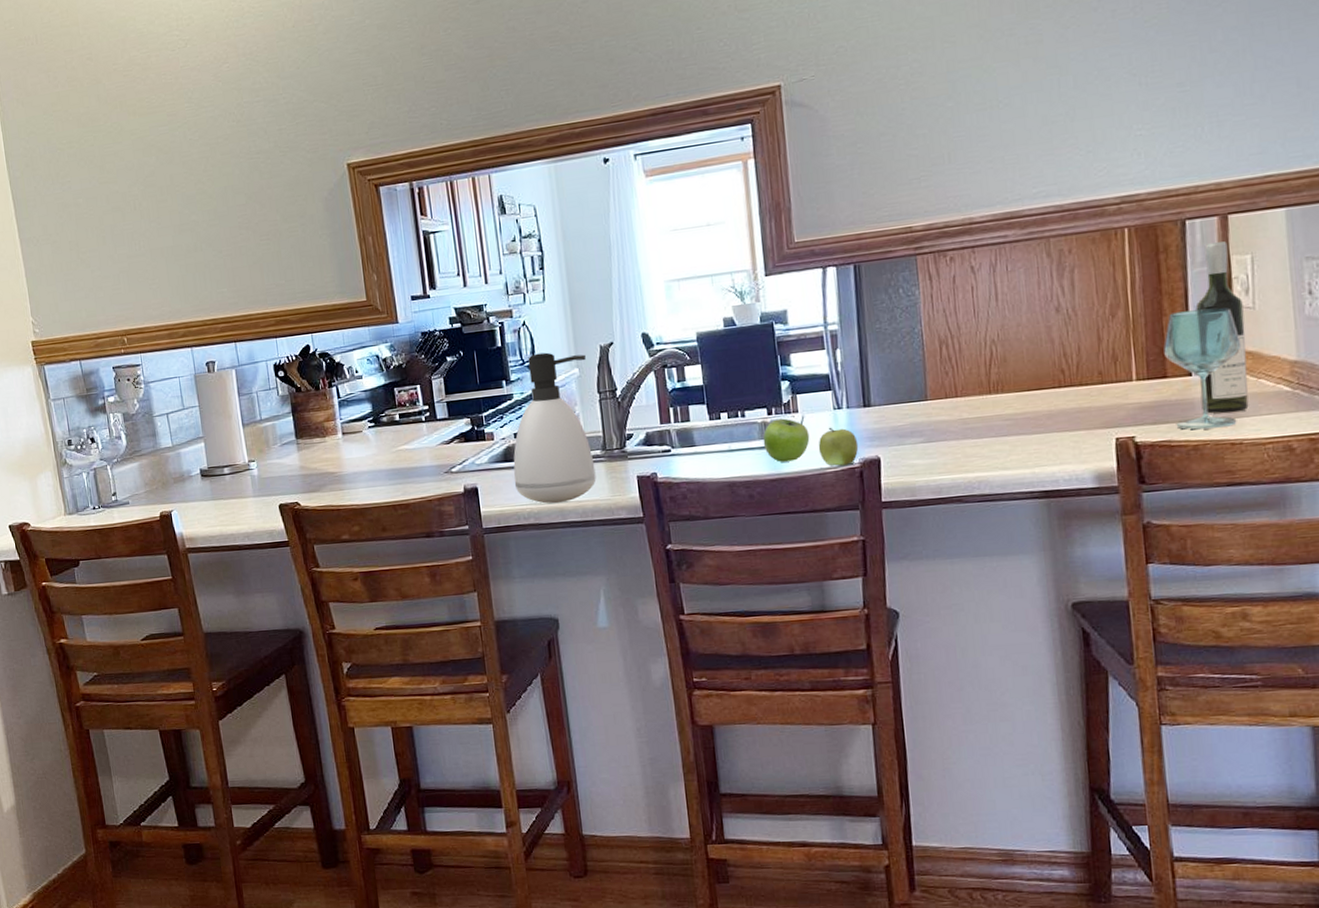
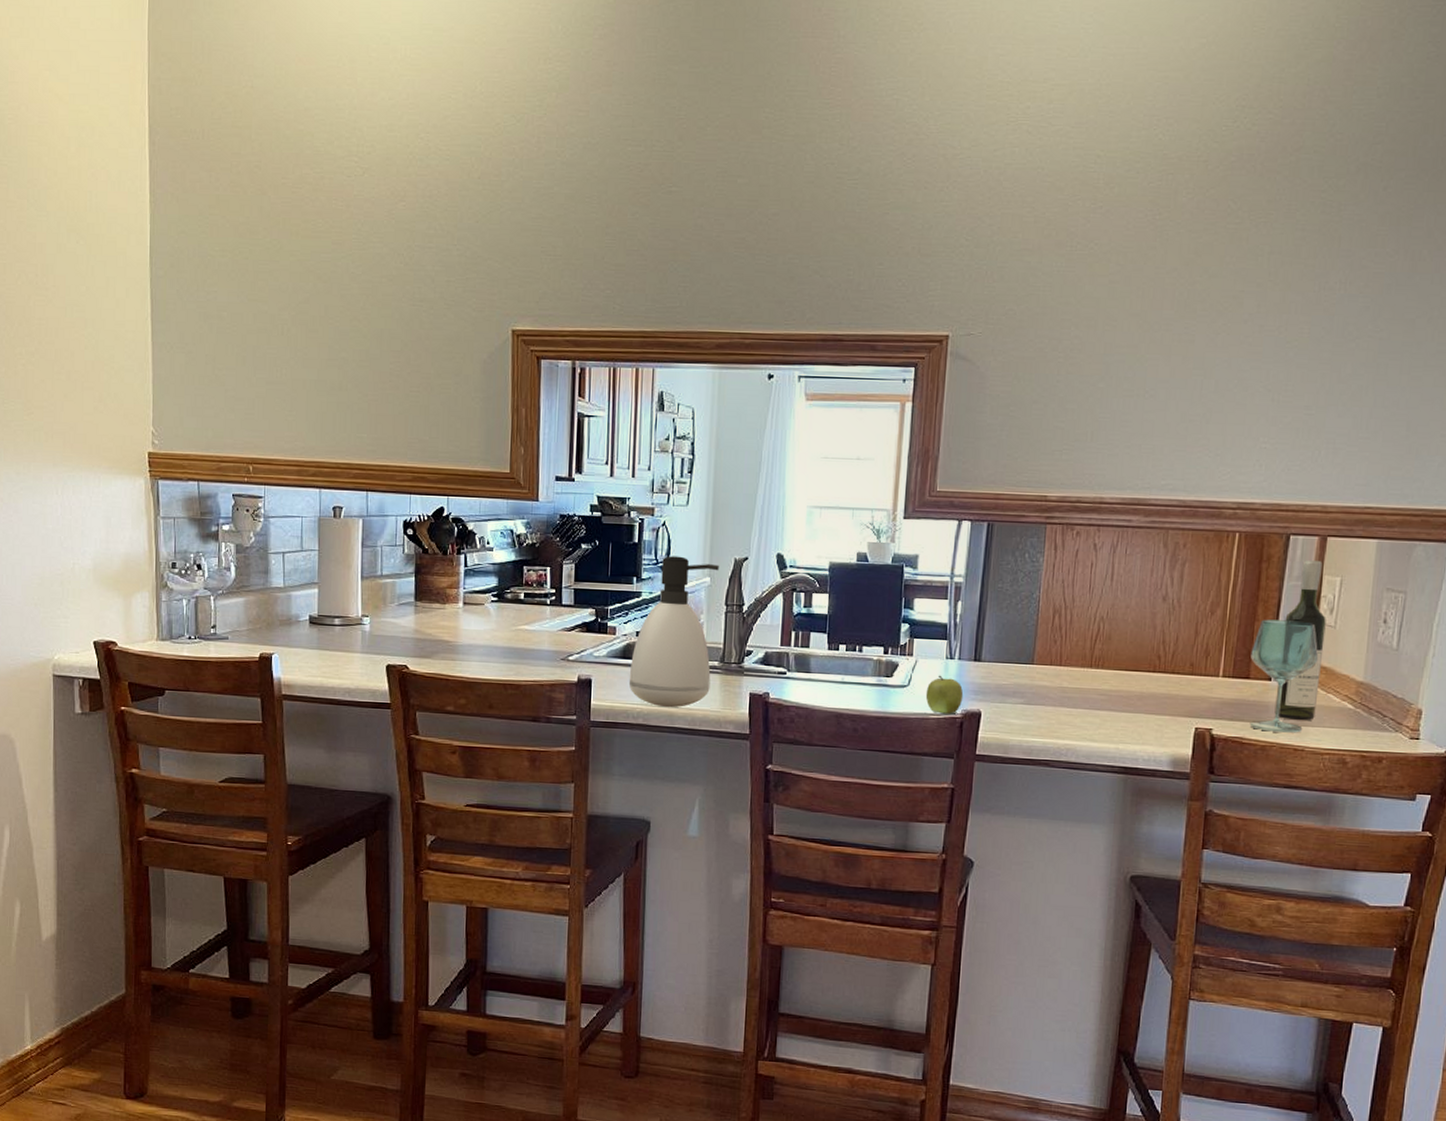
fruit: present [763,418,810,462] -> none [875,659,920,702]

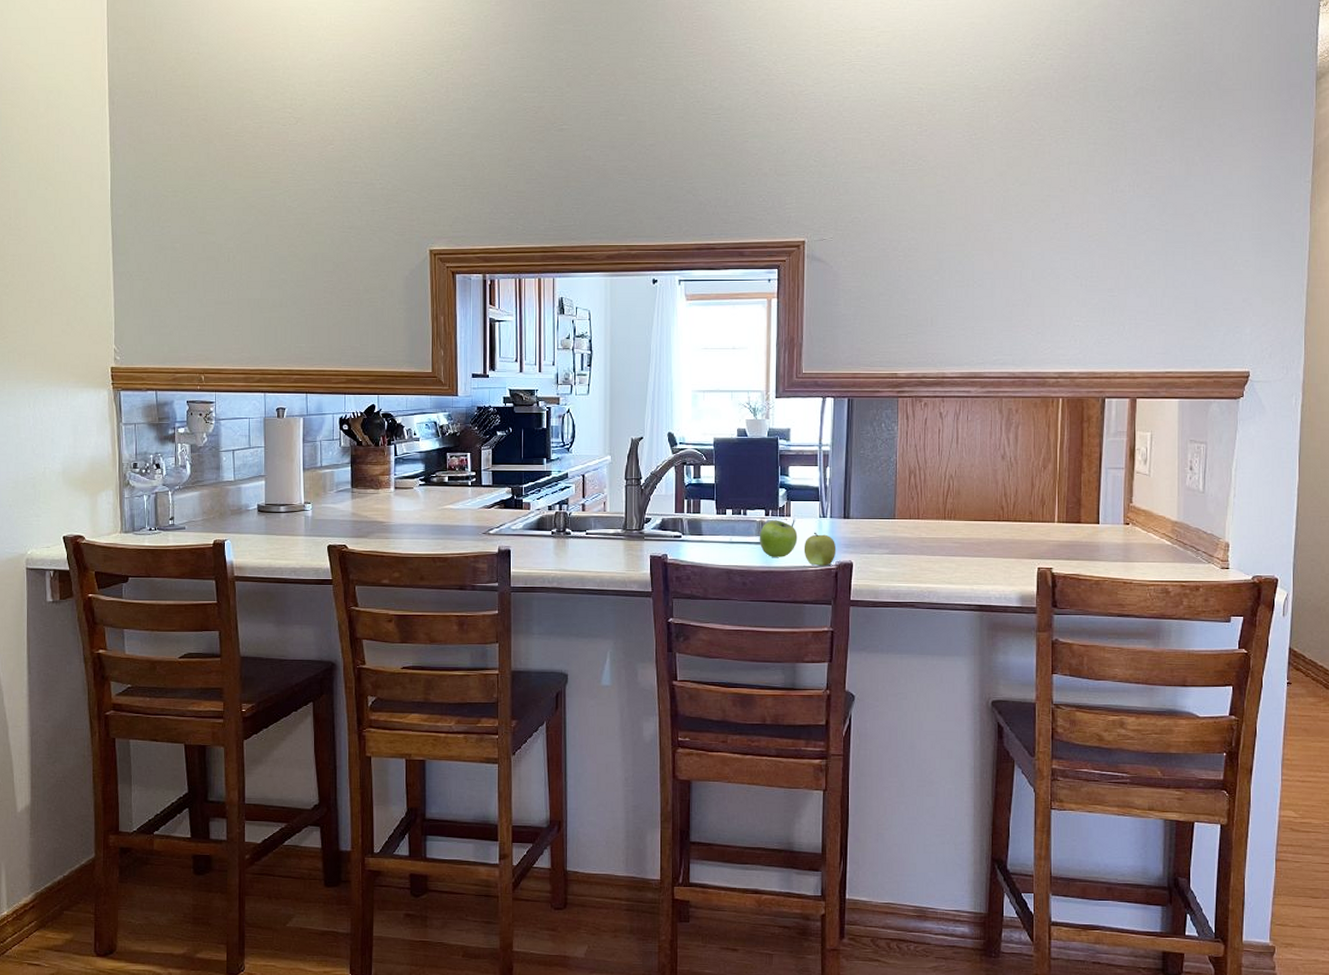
soap dispenser: present [628,556,719,708] -> none [543,438,618,572]
fruit: none [875,659,920,702] -> present [759,520,798,557]
wine glass: present [1249,619,1319,733] -> none [1080,471,1138,568]
bottle: present [1274,560,1326,722] -> none [1104,419,1141,558]

